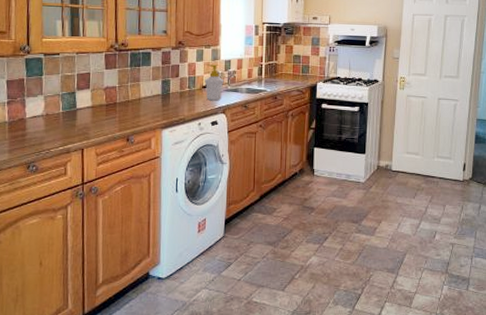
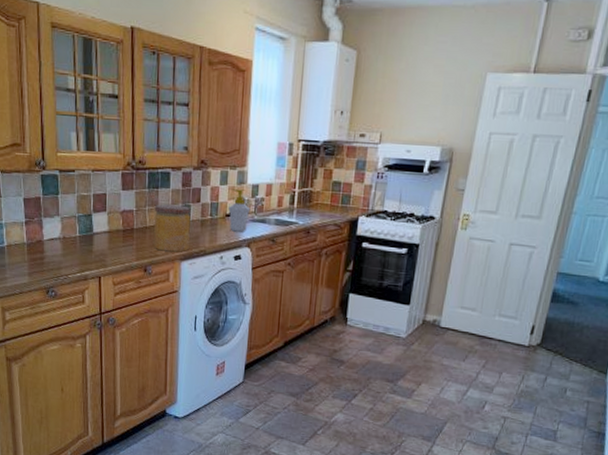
jar: none [136,80,170,122] -> present [154,204,191,252]

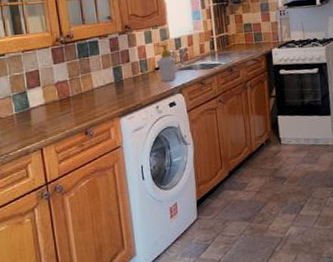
jar: present [154,204,191,252] -> none [87,67,126,113]

